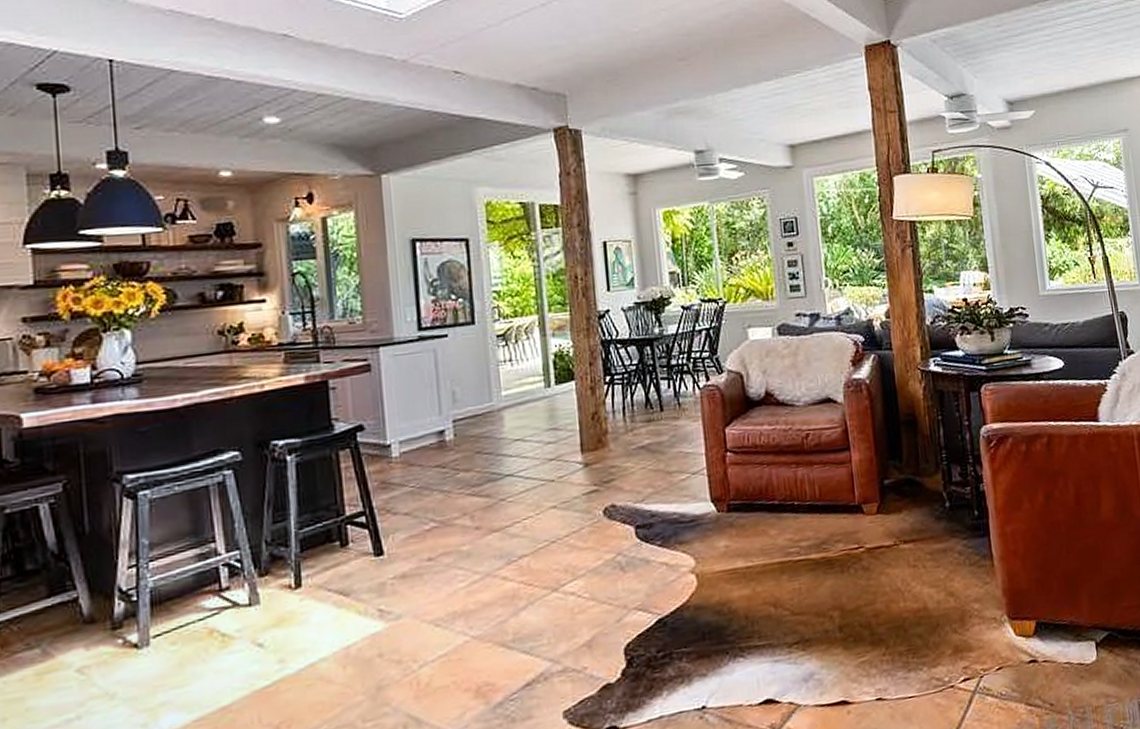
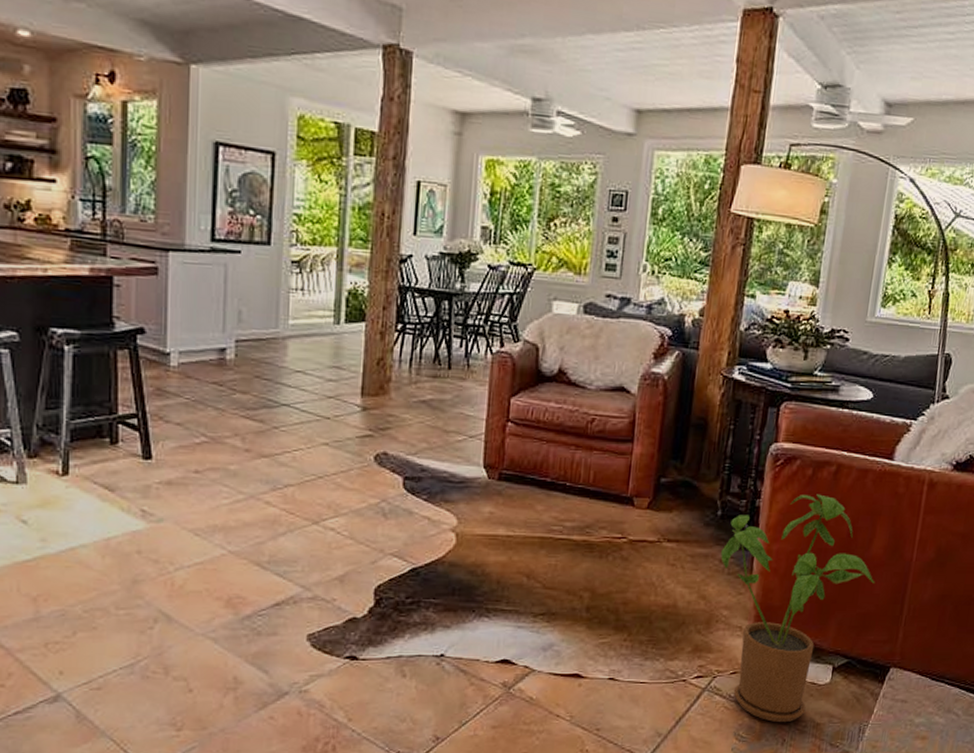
house plant: none [958,467,1114,715] -> present [721,494,875,723]

